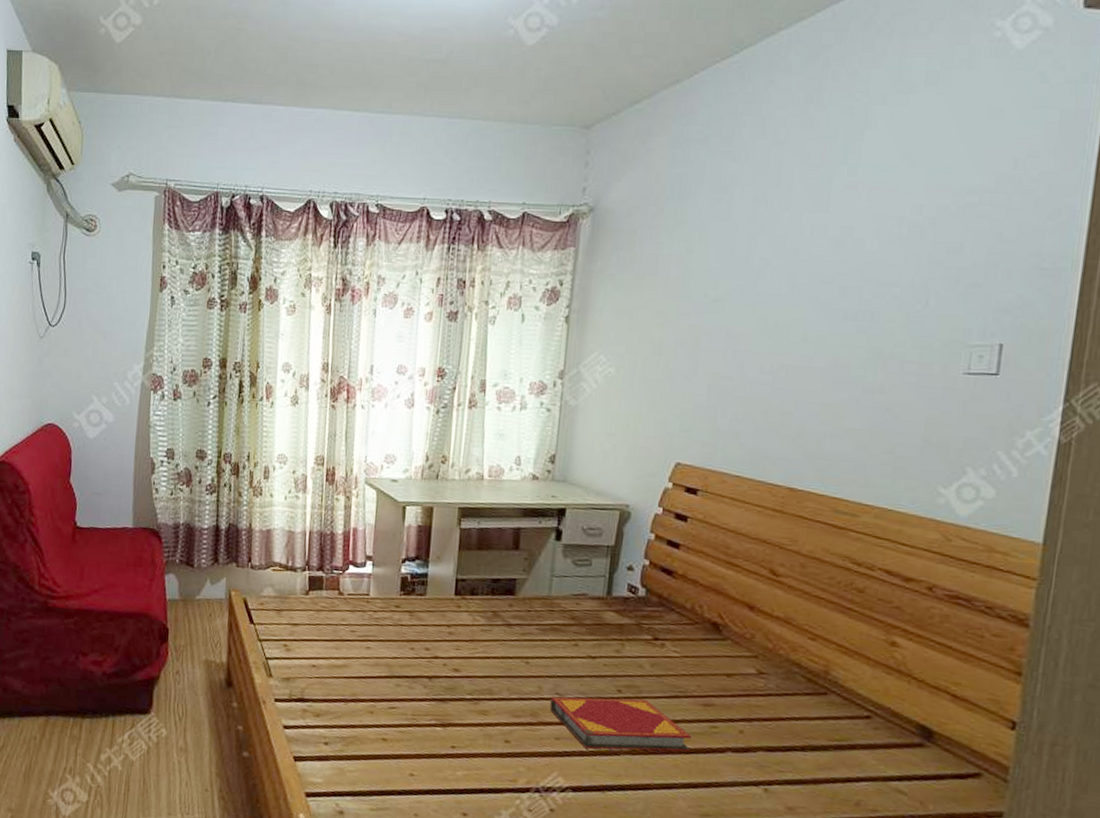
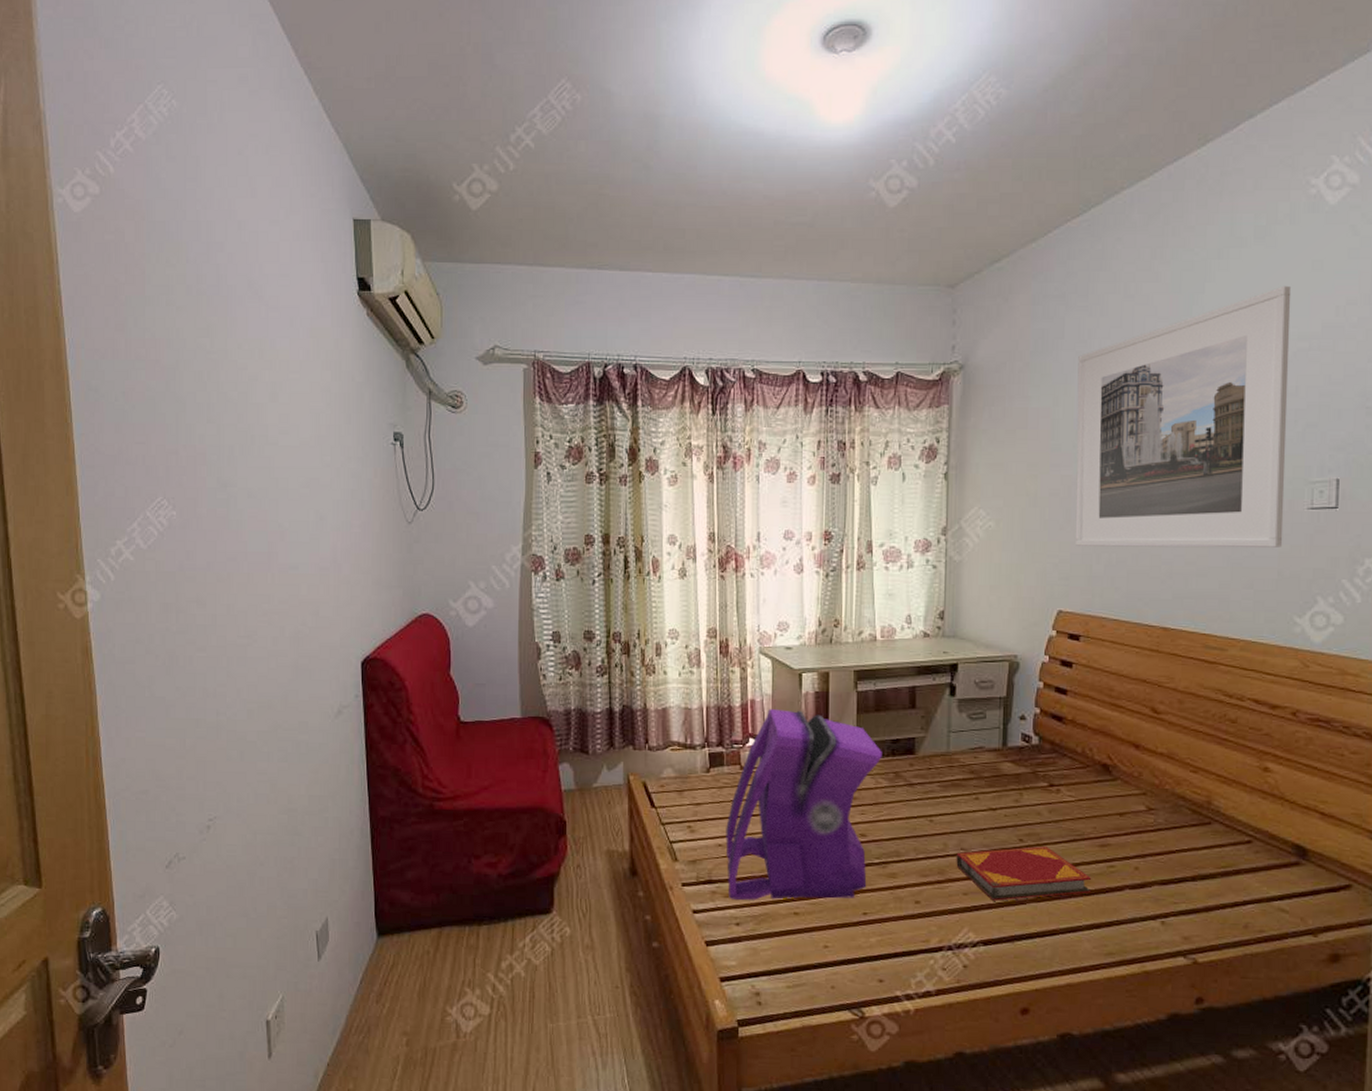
backpack: none [319,539,482,731] -> present [726,709,882,900]
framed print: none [700,135,964,413] -> present [1075,285,1292,548]

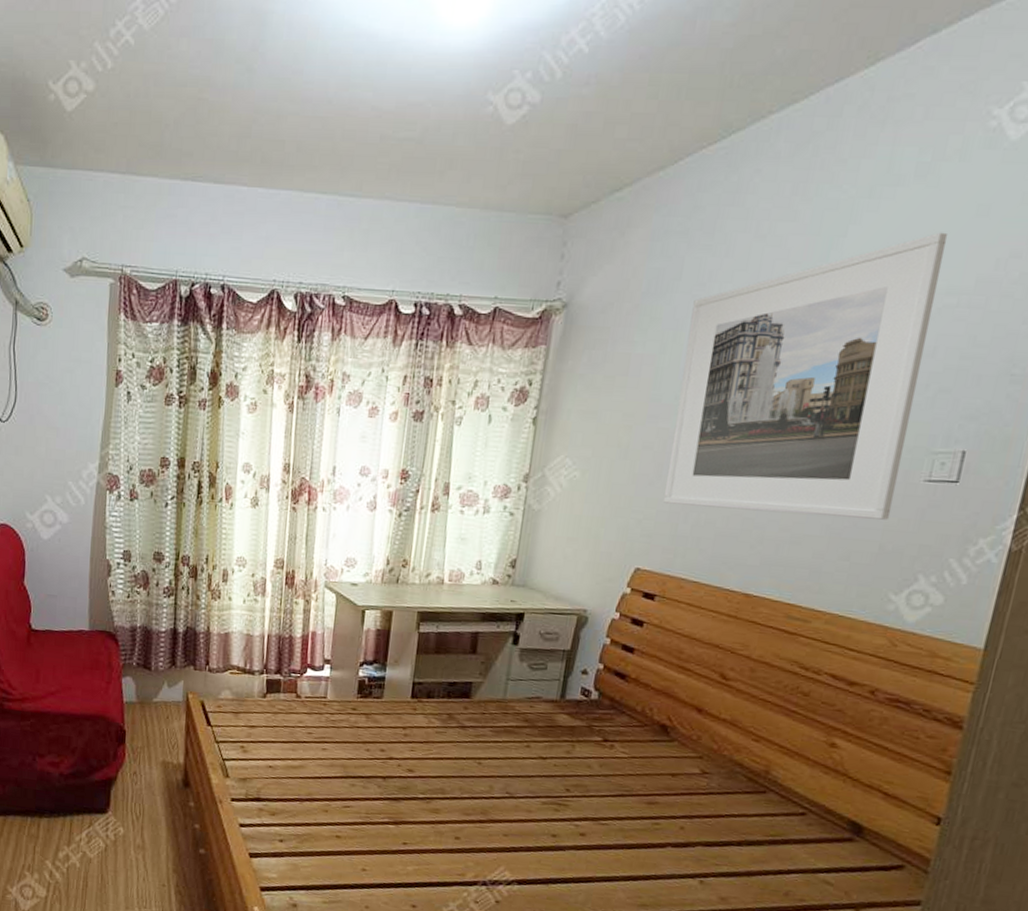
backpack: present [726,709,882,900] -> none [275,642,438,828]
hardback book: present [956,846,1092,901] -> none [500,795,635,847]

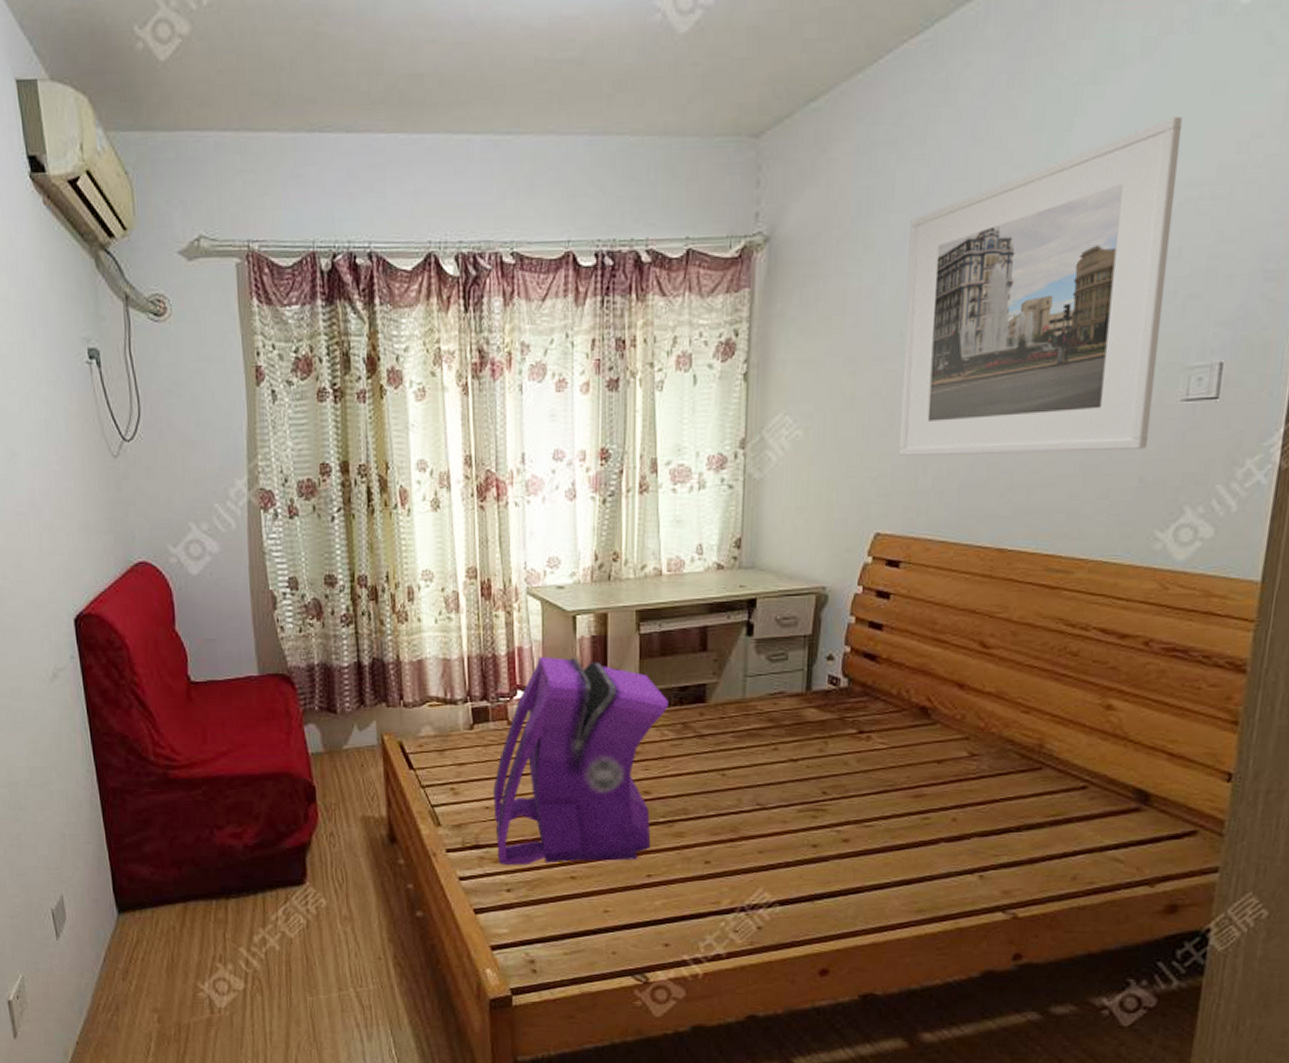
backpack: none [275,642,438,828] -> present [493,657,668,865]

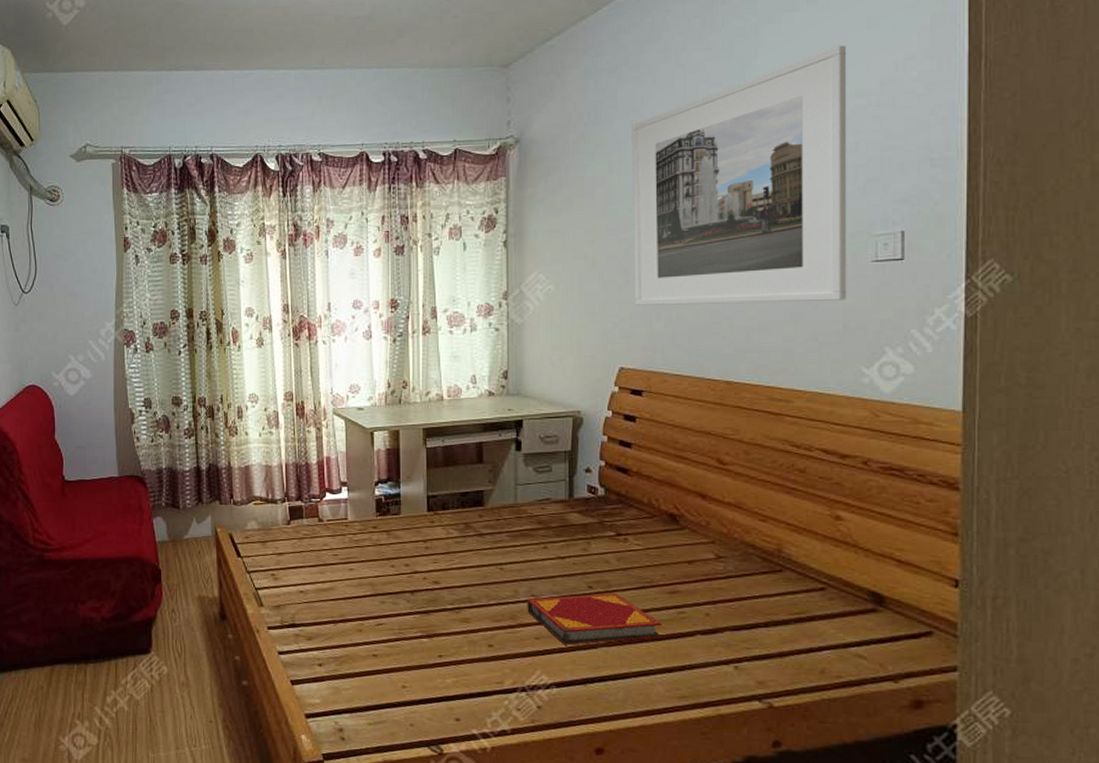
backpack: present [493,657,668,865] -> none [307,466,452,643]
hardback book: none [751,799,903,859] -> present [527,593,663,645]

